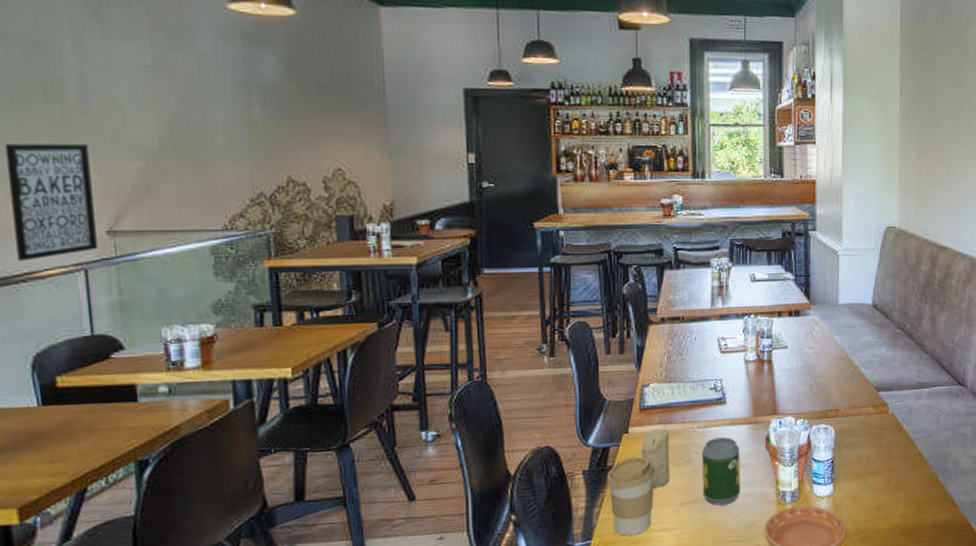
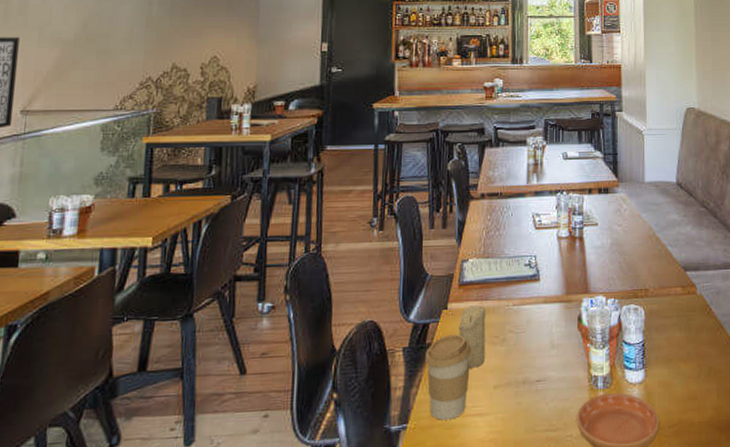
soda can: present [702,437,740,506] -> none [516,316,553,390]

